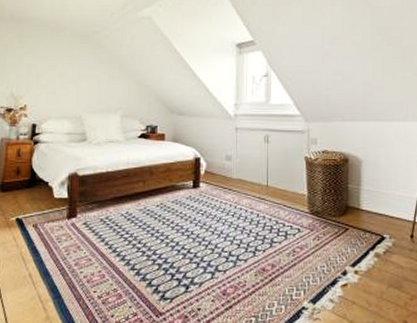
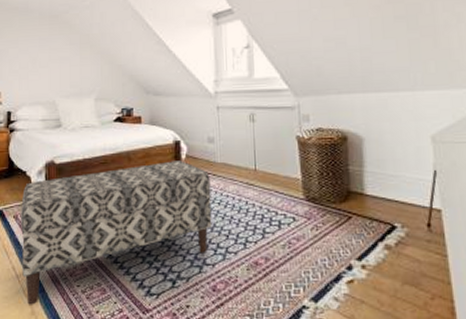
bench: none [39,176,226,311] -> present [20,161,212,305]

